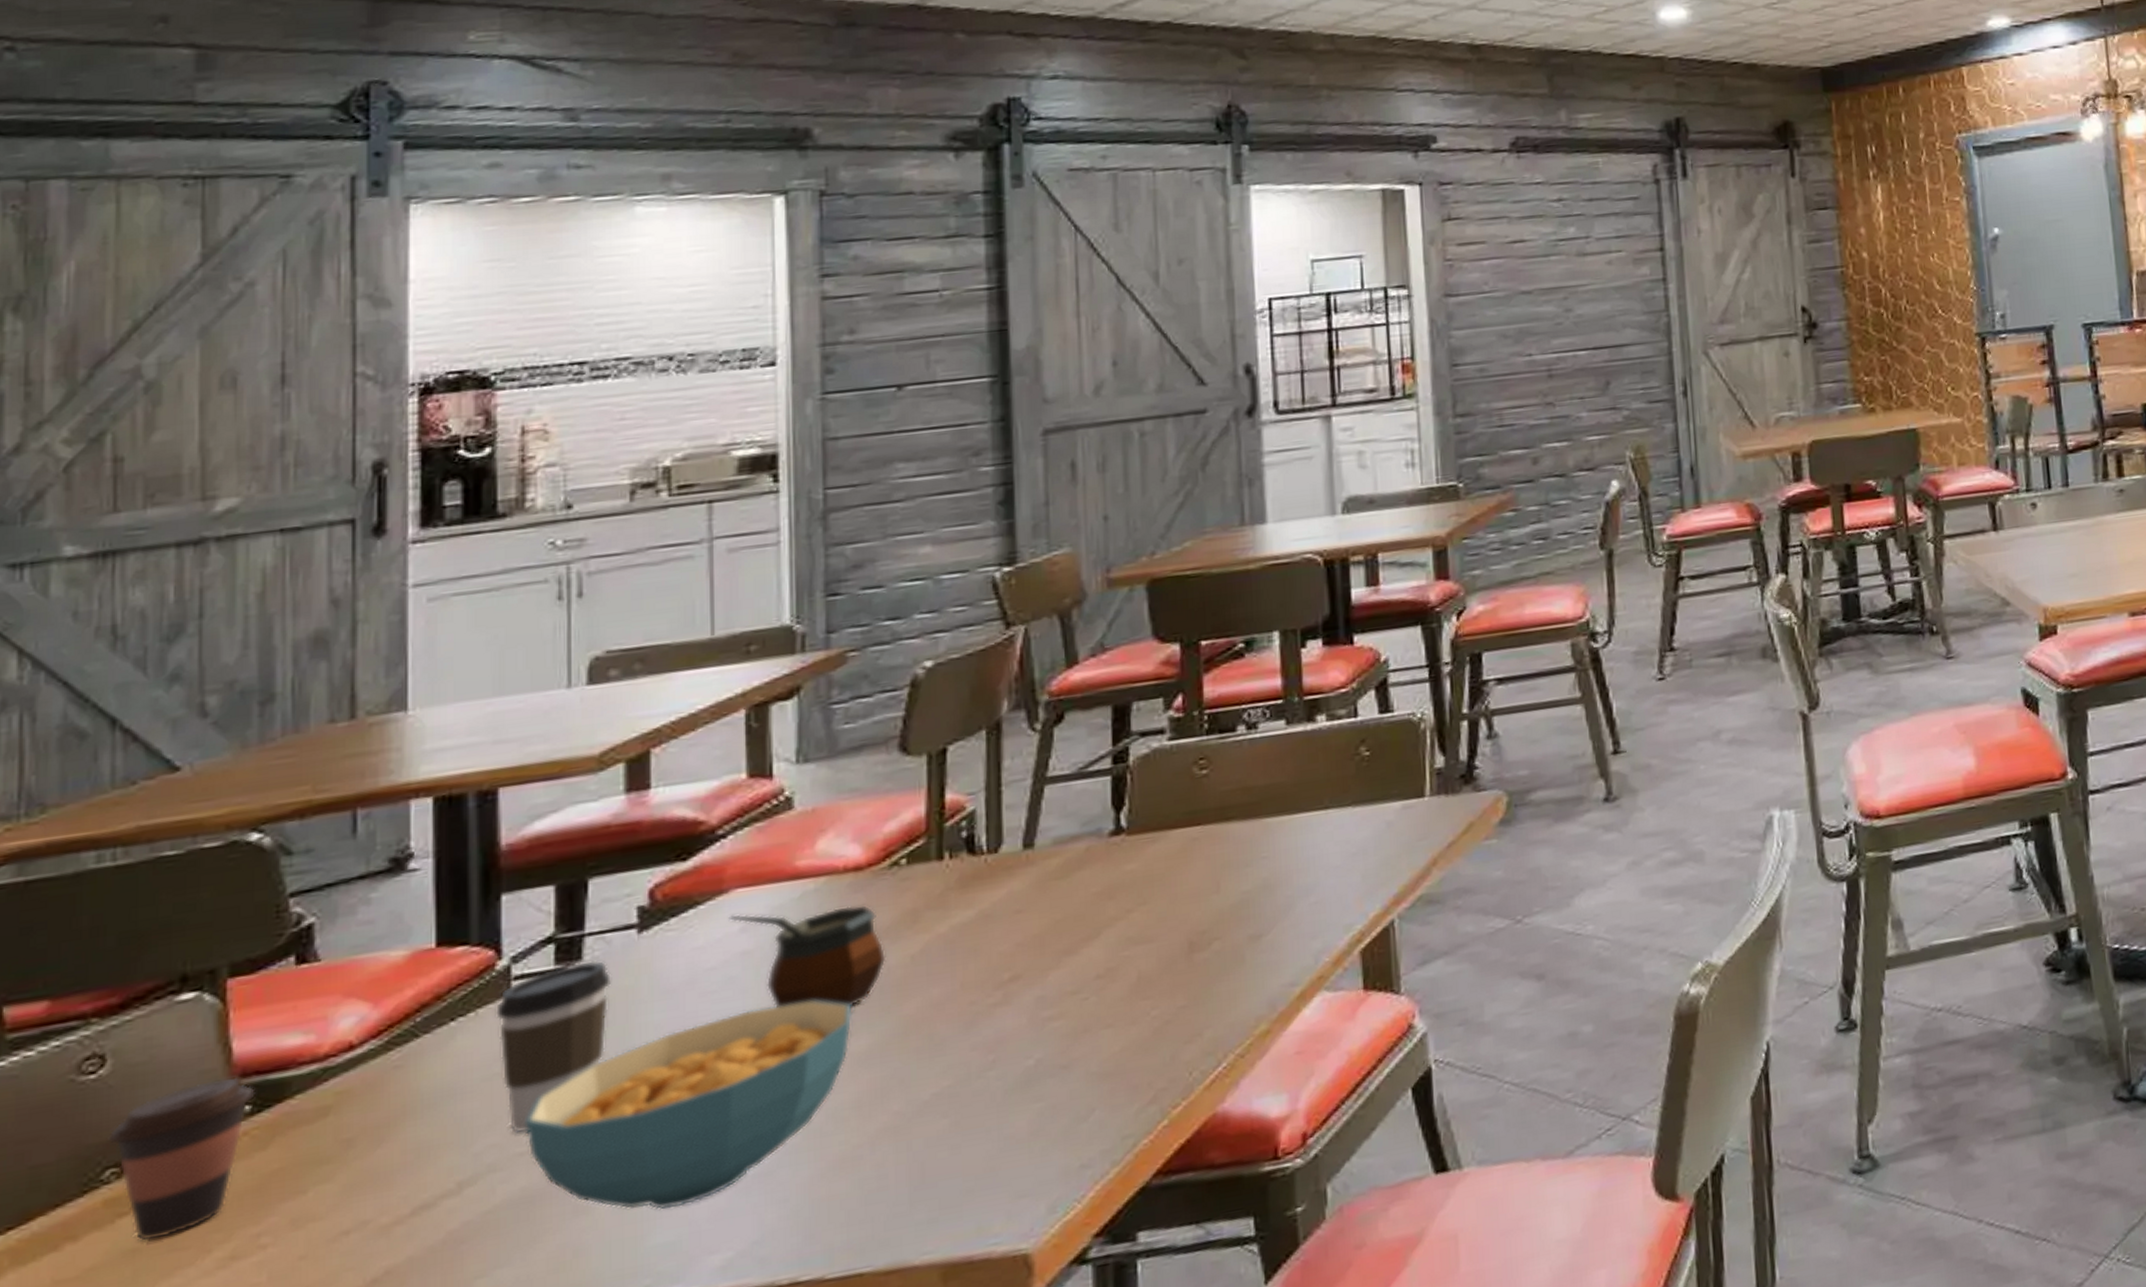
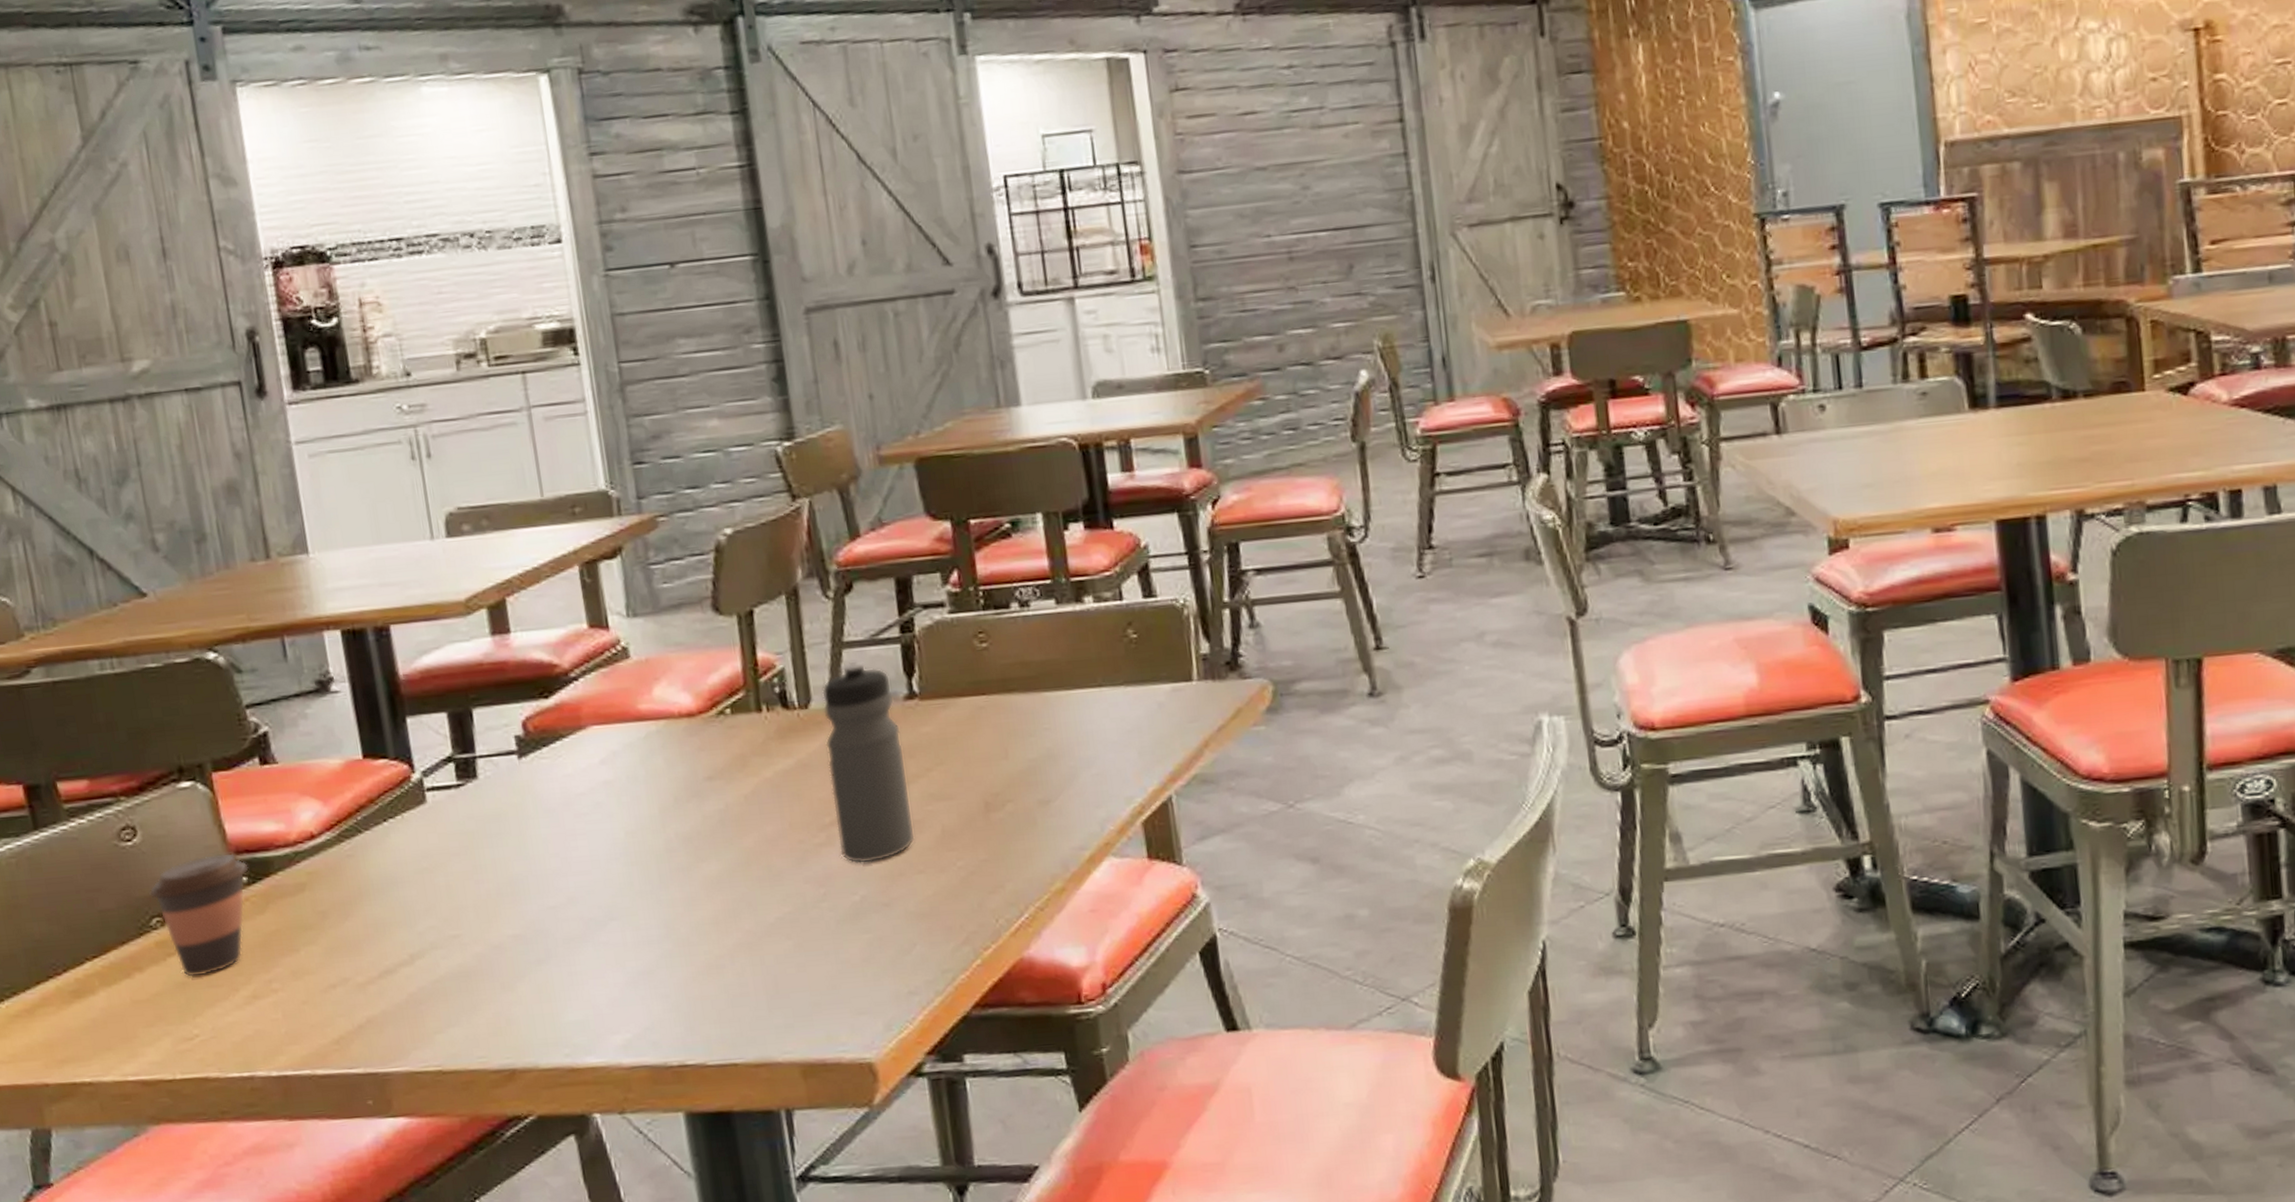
coffee cup: present [495,960,612,1134] -> none [416,779,507,919]
cereal bowl: present [524,1000,853,1210] -> none [454,828,703,994]
gourd: present [728,904,886,1008] -> none [589,747,724,838]
water bottle: none [1014,796,1106,1023] -> present [822,660,915,864]

